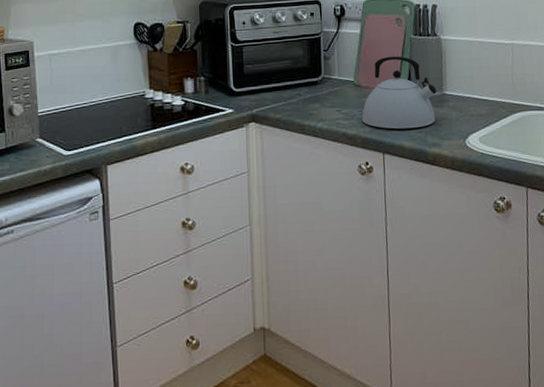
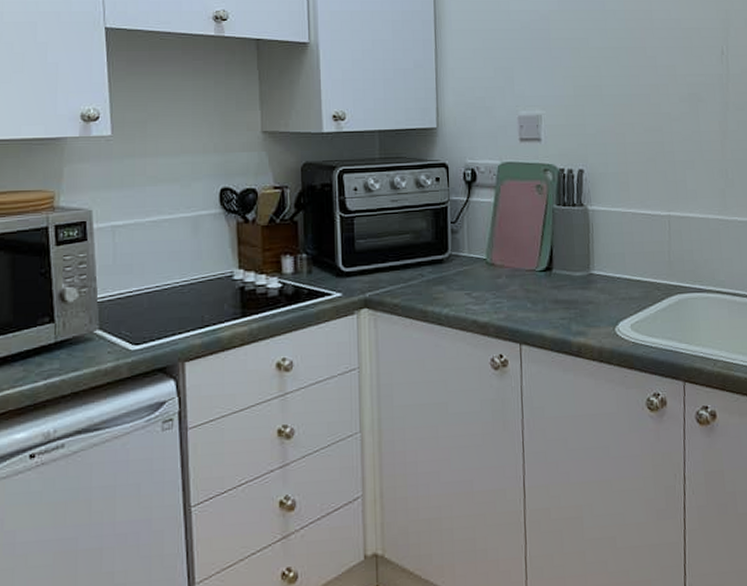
kettle: present [361,56,437,129] -> none [495,229,583,316]

